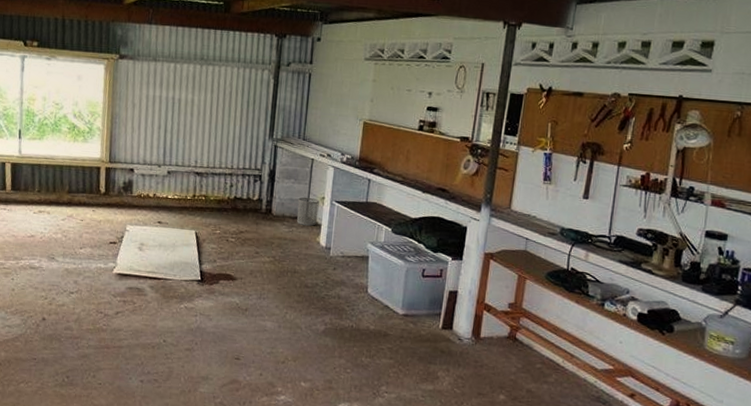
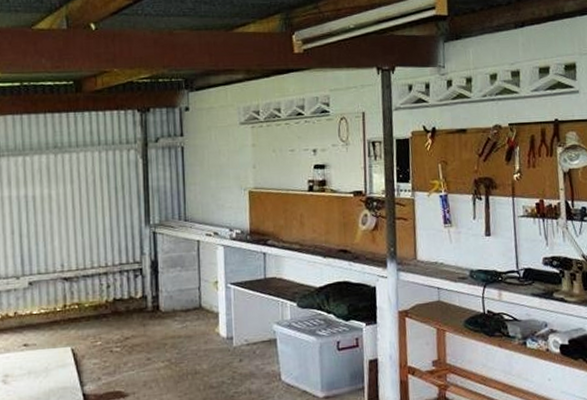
waste bin: present [297,197,320,226] -> none [188,284,213,317]

